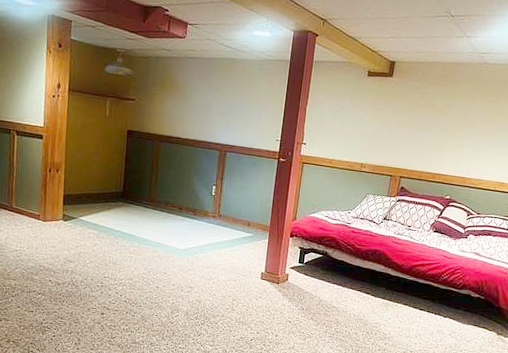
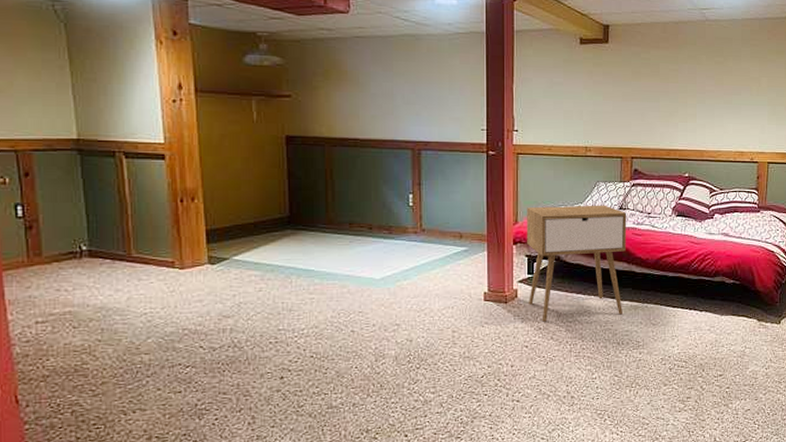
nightstand: none [296,208,390,309] -> present [527,205,627,322]

